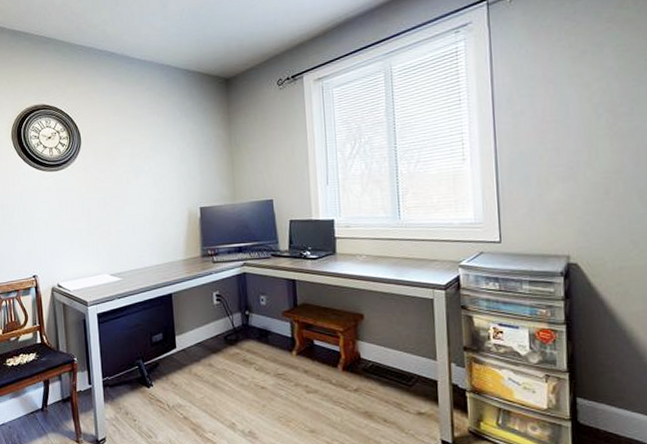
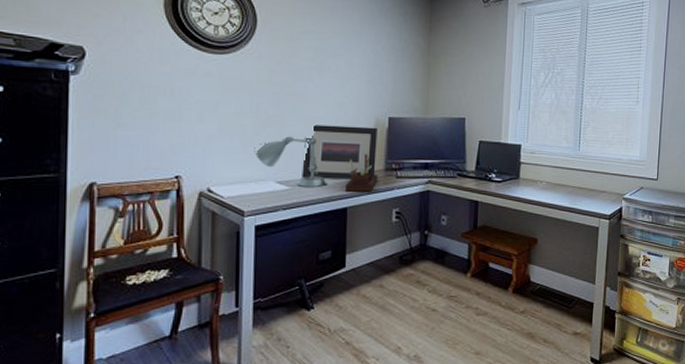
desk lamp: none [90,234,153,277] -> present [254,136,327,187]
picture frame: none [129,218,194,270] -> present [302,125,377,179]
desk organizer: none [168,243,197,279] -> present [346,154,378,192]

